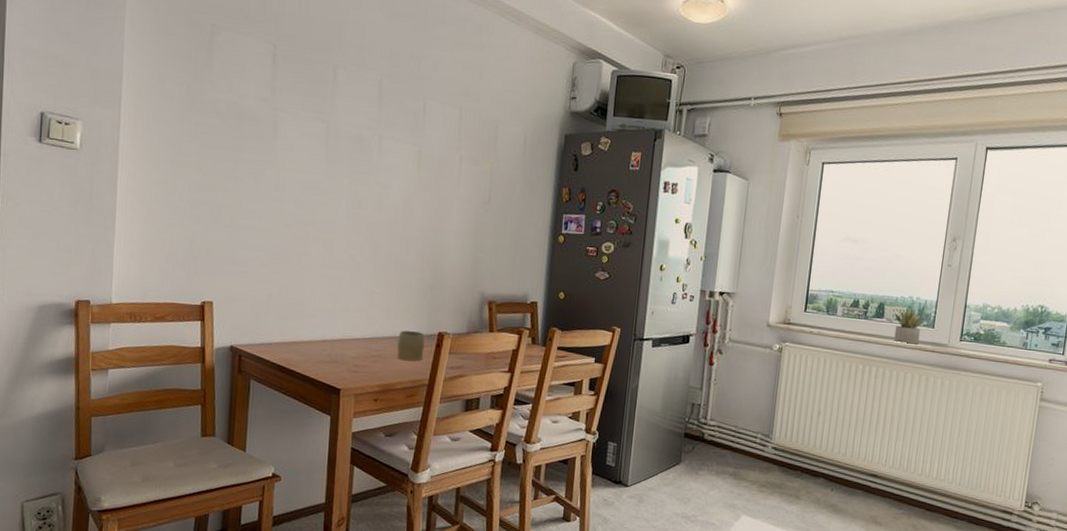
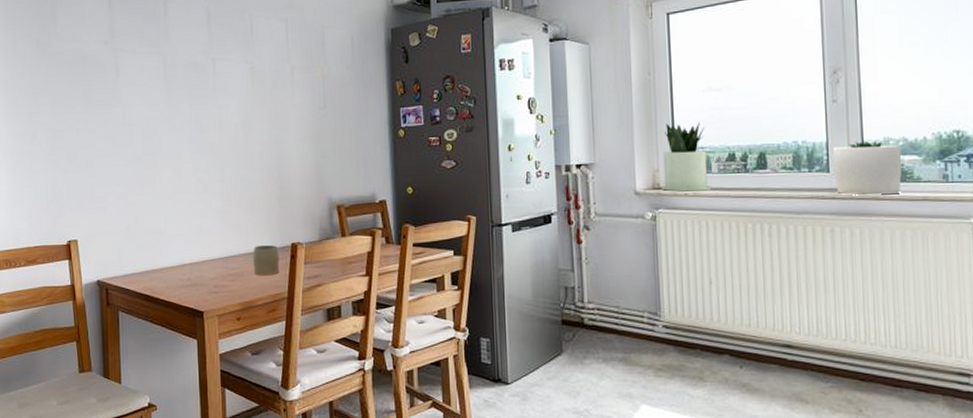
planter: none [790,265,837,332] -> present [660,122,713,193]
succulent plant: present [894,308,923,345] -> none [779,154,815,194]
planter: none [937,304,995,355] -> present [833,141,902,196]

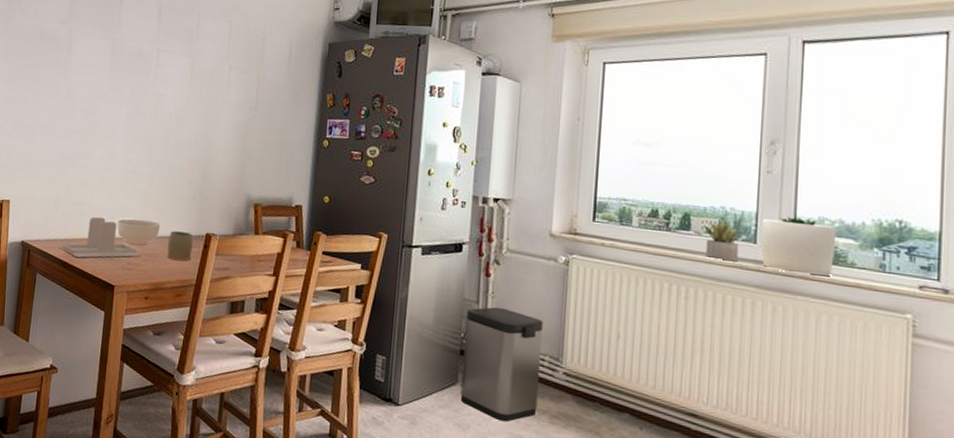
napkin holder: none [138,243,227,289] -> present [59,217,141,258]
bowl: none [196,239,243,267] -> present [116,218,161,246]
pedal bin: none [563,272,642,383] -> present [460,307,543,422]
planter: present [660,122,713,193] -> none [577,170,631,244]
succulent plant: none [779,154,815,194] -> present [704,220,741,262]

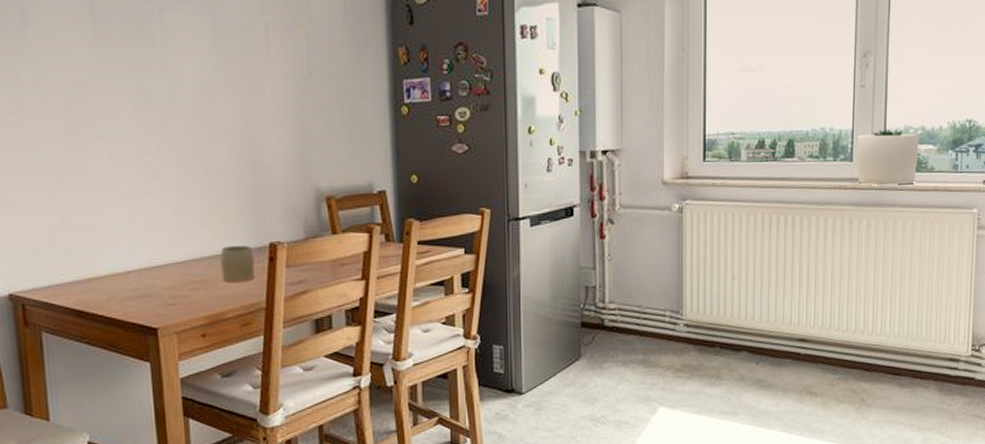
napkin holder: present [59,217,141,258] -> none [67,244,187,303]
bowl: present [116,218,161,246] -> none [145,238,207,274]
pedal bin: present [460,307,543,422] -> none [584,269,661,387]
succulent plant: present [704,220,741,262] -> none [806,141,839,184]

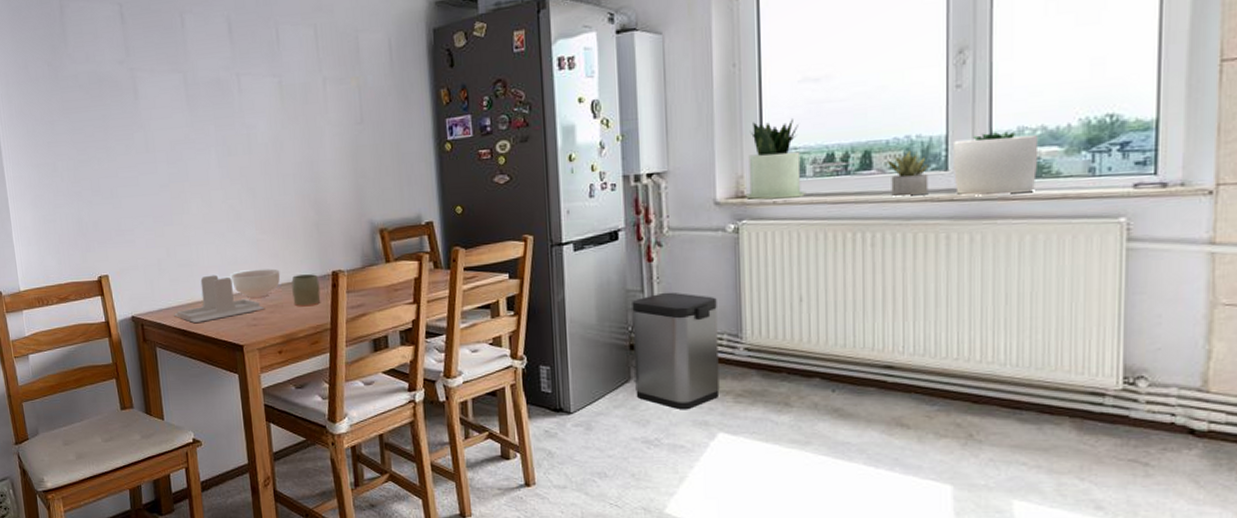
napkin holder: none [67,244,187,303] -> present [174,274,265,324]
bowl: none [145,238,207,274] -> present [231,268,281,299]
pedal bin: none [584,269,661,387] -> present [632,292,720,410]
planter: none [689,105,741,182] -> present [745,119,806,201]
succulent plant: none [806,141,839,184] -> present [887,150,930,197]

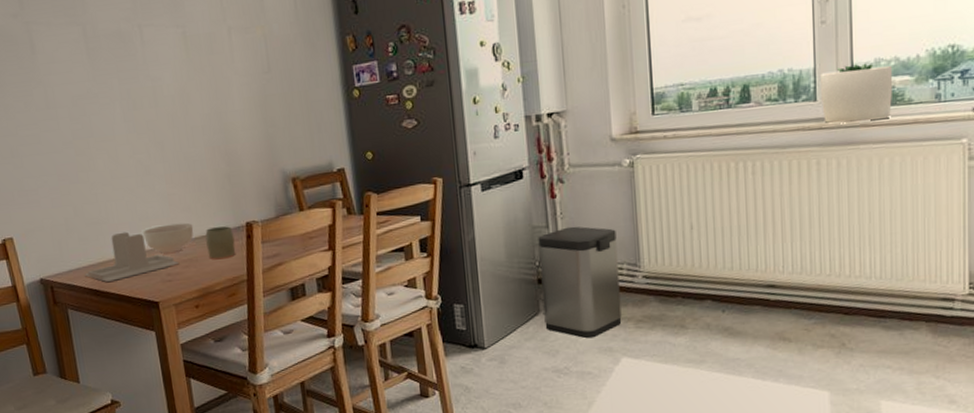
planter: present [745,119,806,201] -> none [638,57,693,136]
succulent plant: present [887,150,930,197] -> none [764,83,801,127]

